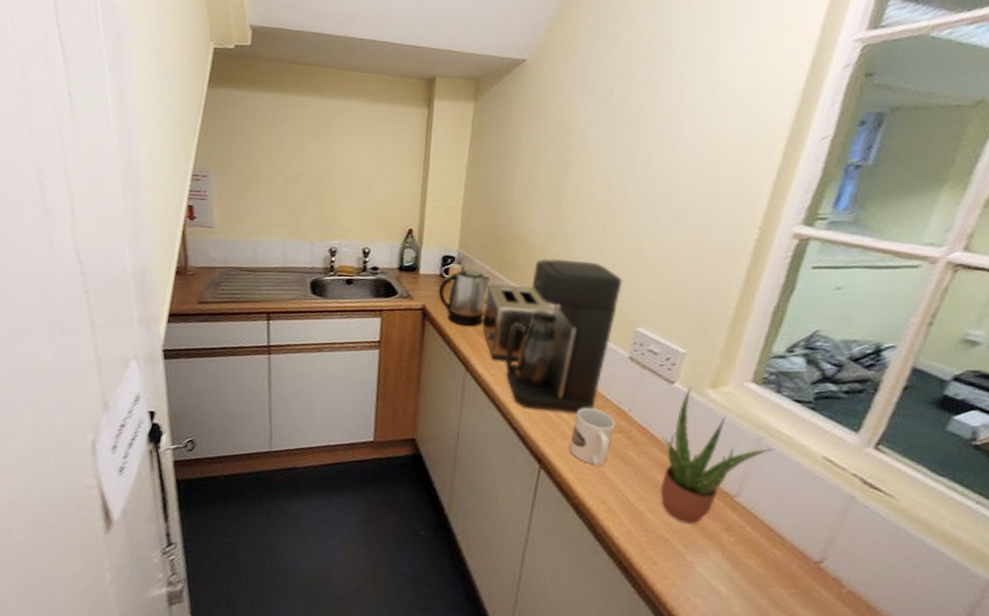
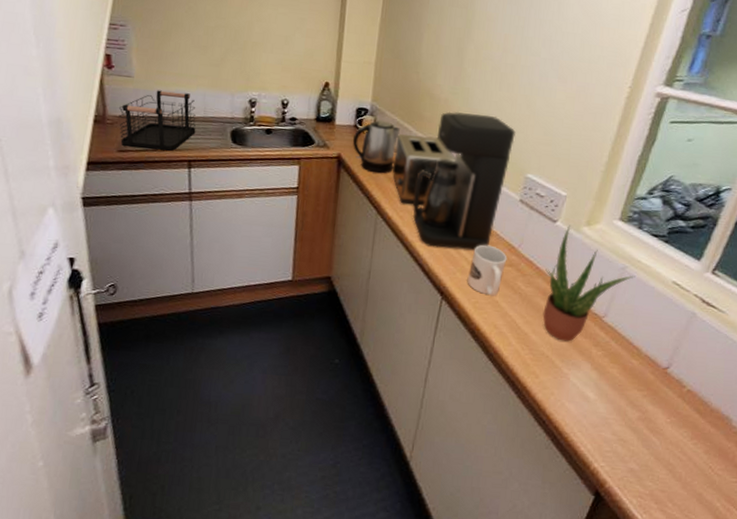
dish rack: none [199,240,276,302] -> present [118,90,196,151]

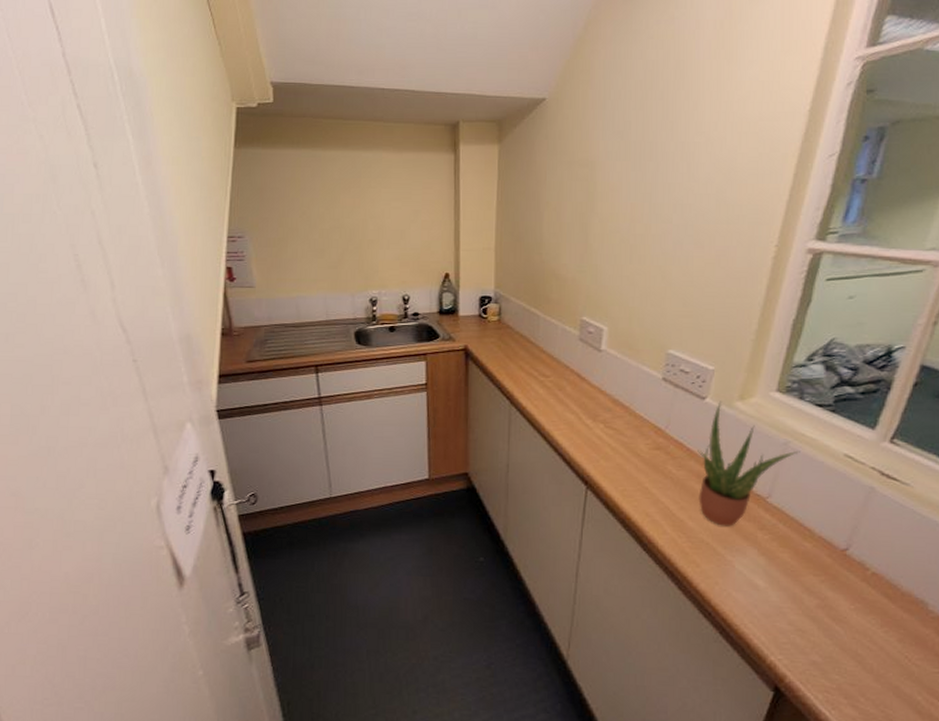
dish rack: present [118,90,196,151] -> none [243,297,320,357]
kettle: present [352,120,400,173] -> none [478,308,527,362]
toaster: present [392,133,457,205] -> none [523,319,590,392]
coffee maker: present [412,111,516,249] -> none [546,290,652,435]
mug: present [467,244,507,297] -> none [612,428,654,483]

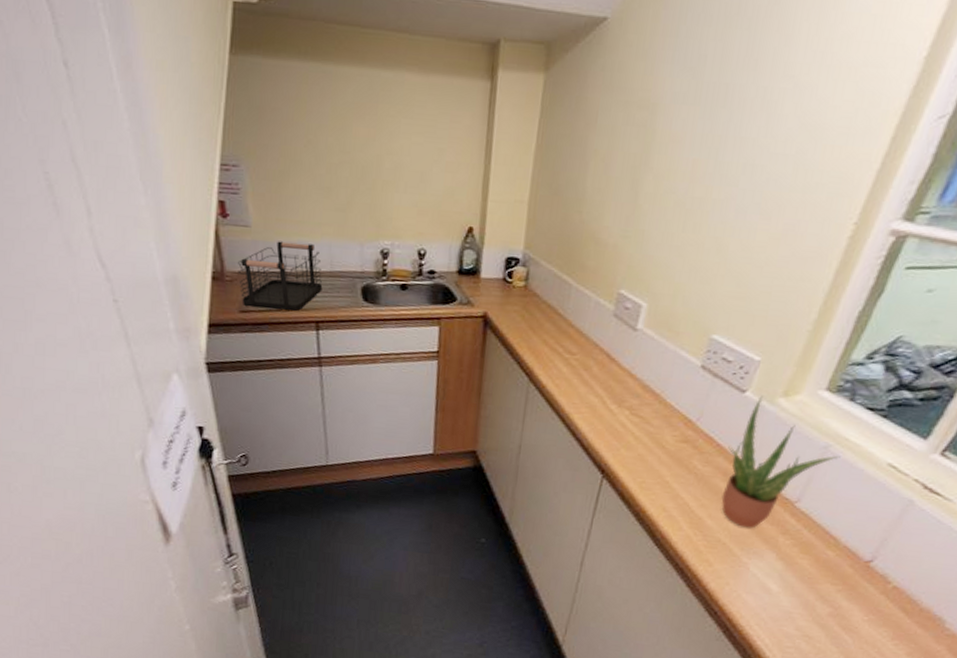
dish rack: none [243,297,320,357] -> present [237,241,323,311]

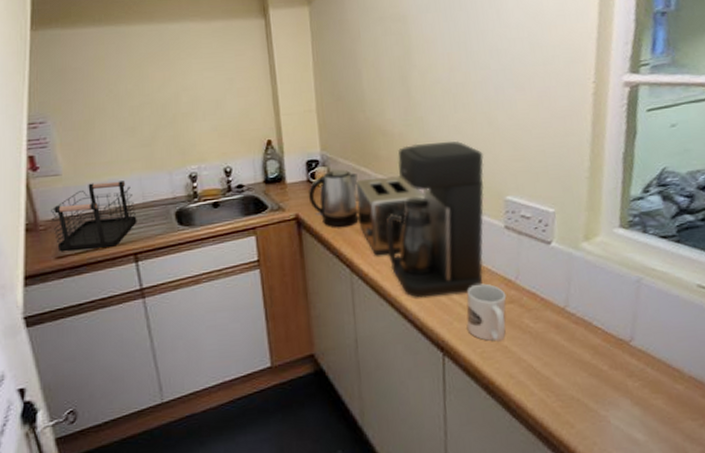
kettle: none [500,272,558,335] -> present [308,169,359,227]
toaster: none [548,287,625,372] -> present [355,176,426,255]
coffee maker: none [570,259,701,422] -> present [385,141,484,298]
mug: none [632,417,683,476] -> present [466,283,507,342]
potted plant: present [721,395,841,528] -> none [552,243,654,378]

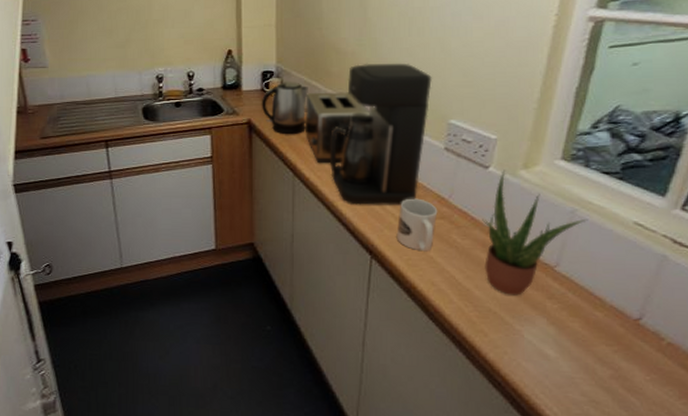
dish rack: present [50,181,137,251] -> none [37,77,110,133]
potted plant: none [552,243,654,378] -> present [482,169,588,296]

